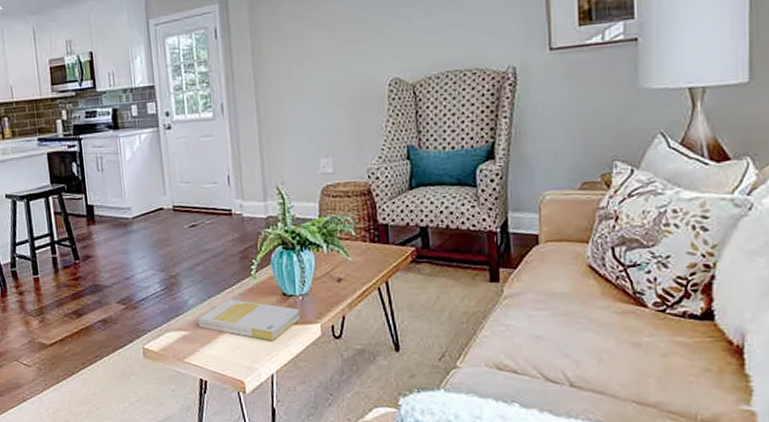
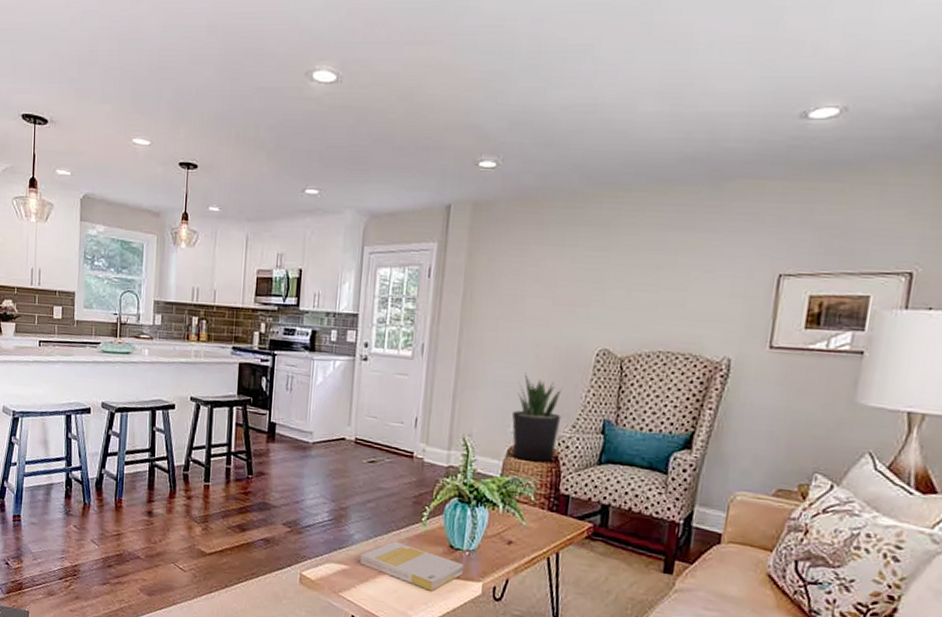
planter: none [318,114,367,199] -> present [511,372,562,463]

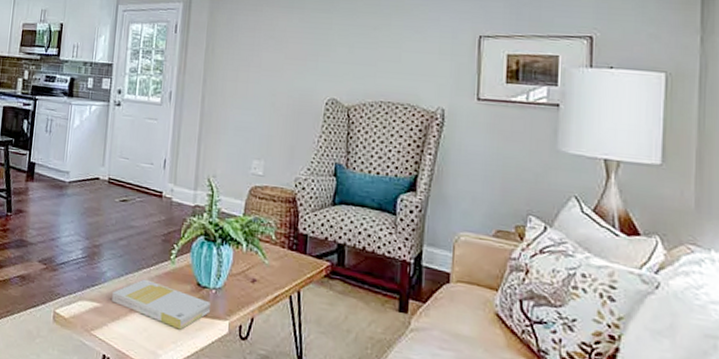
planter: present [511,372,562,463] -> none [251,119,297,203]

